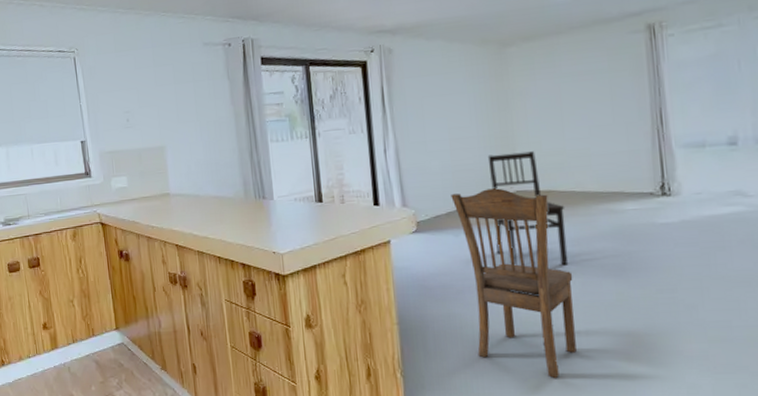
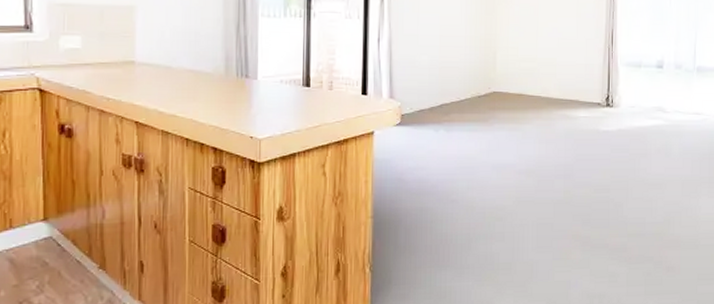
dining chair: present [451,188,577,378] -> none [436,87,532,270]
dining chair: present [487,151,569,266] -> none [471,55,532,165]

